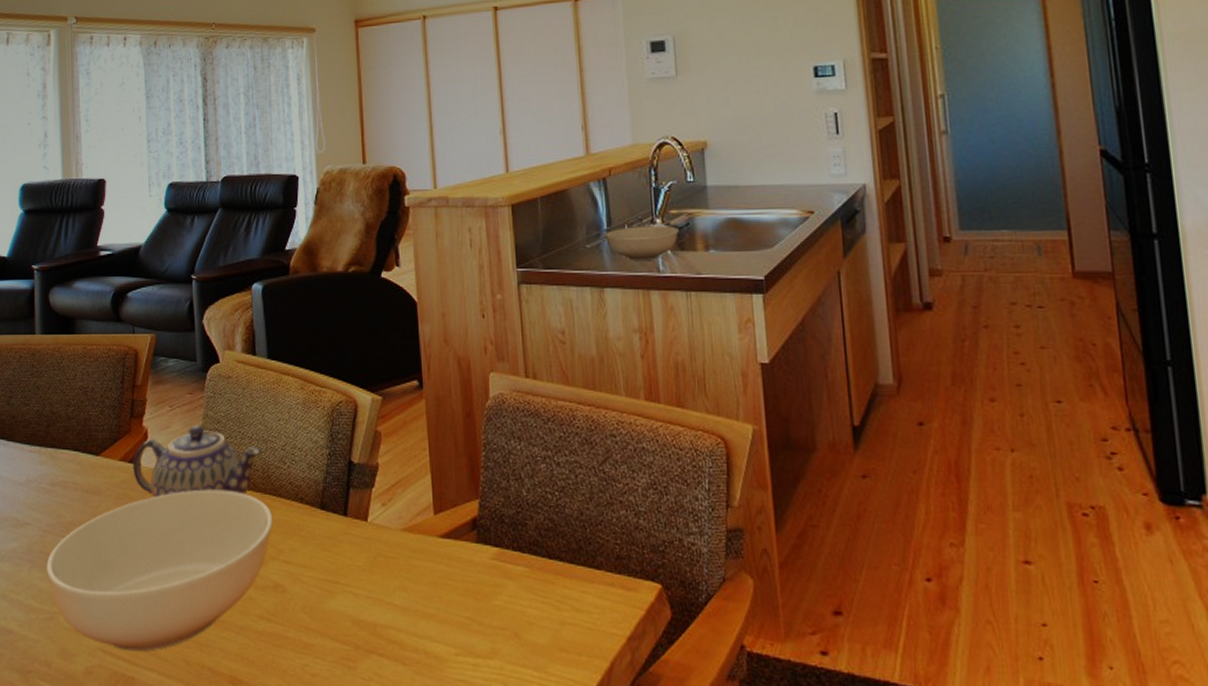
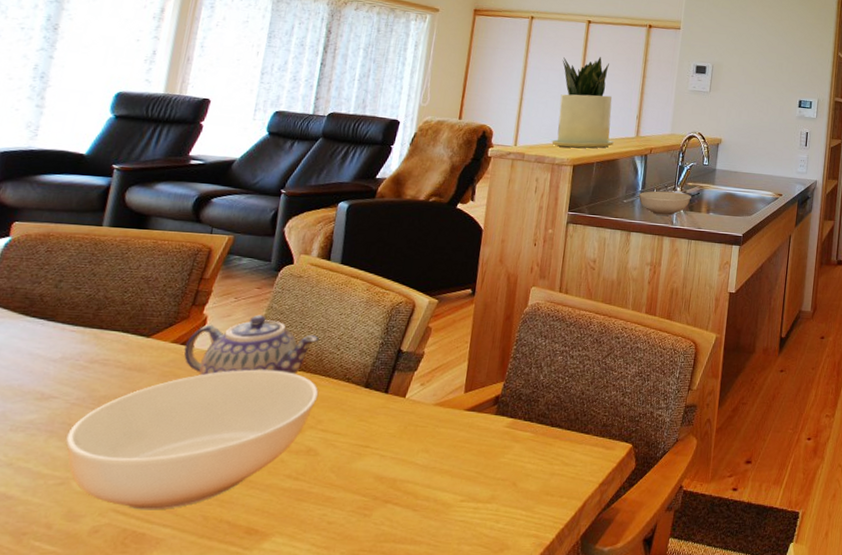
planter: none [471,53,559,182] -> present [552,57,615,148]

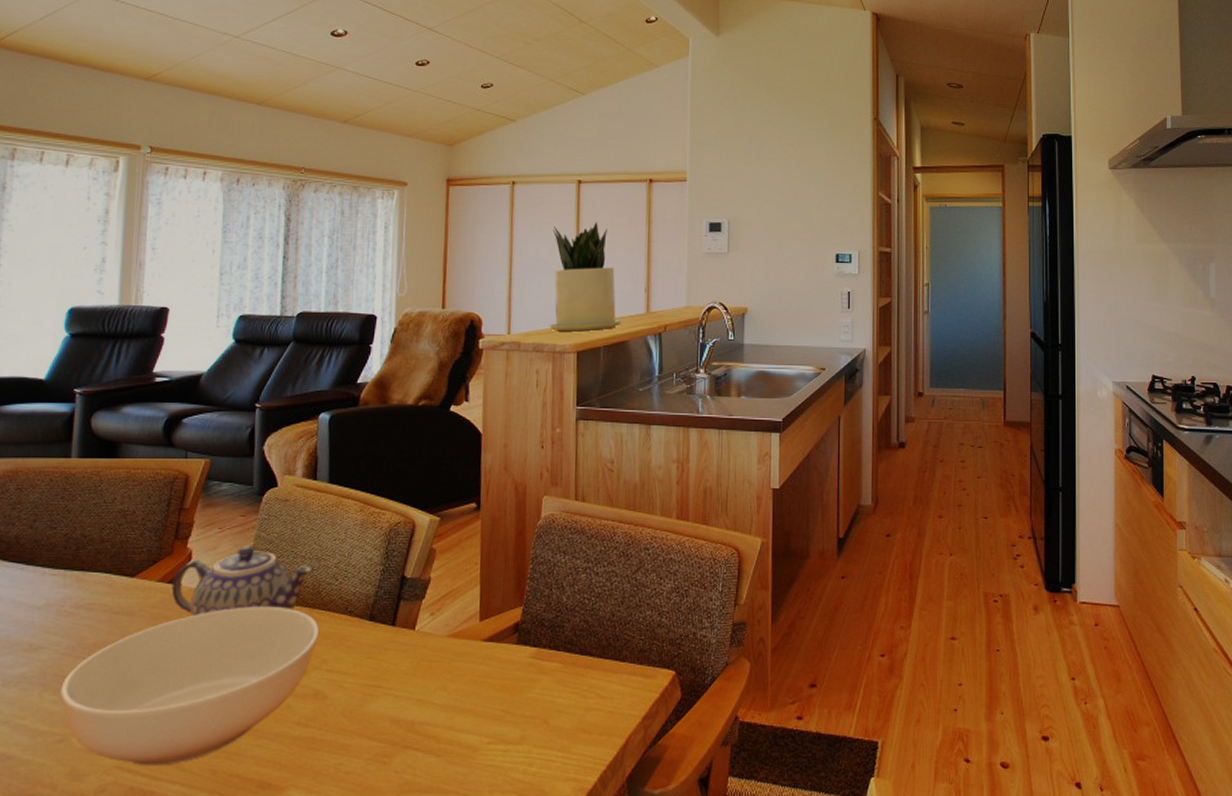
bowl: present [639,190,691,216] -> none [656,374,718,403]

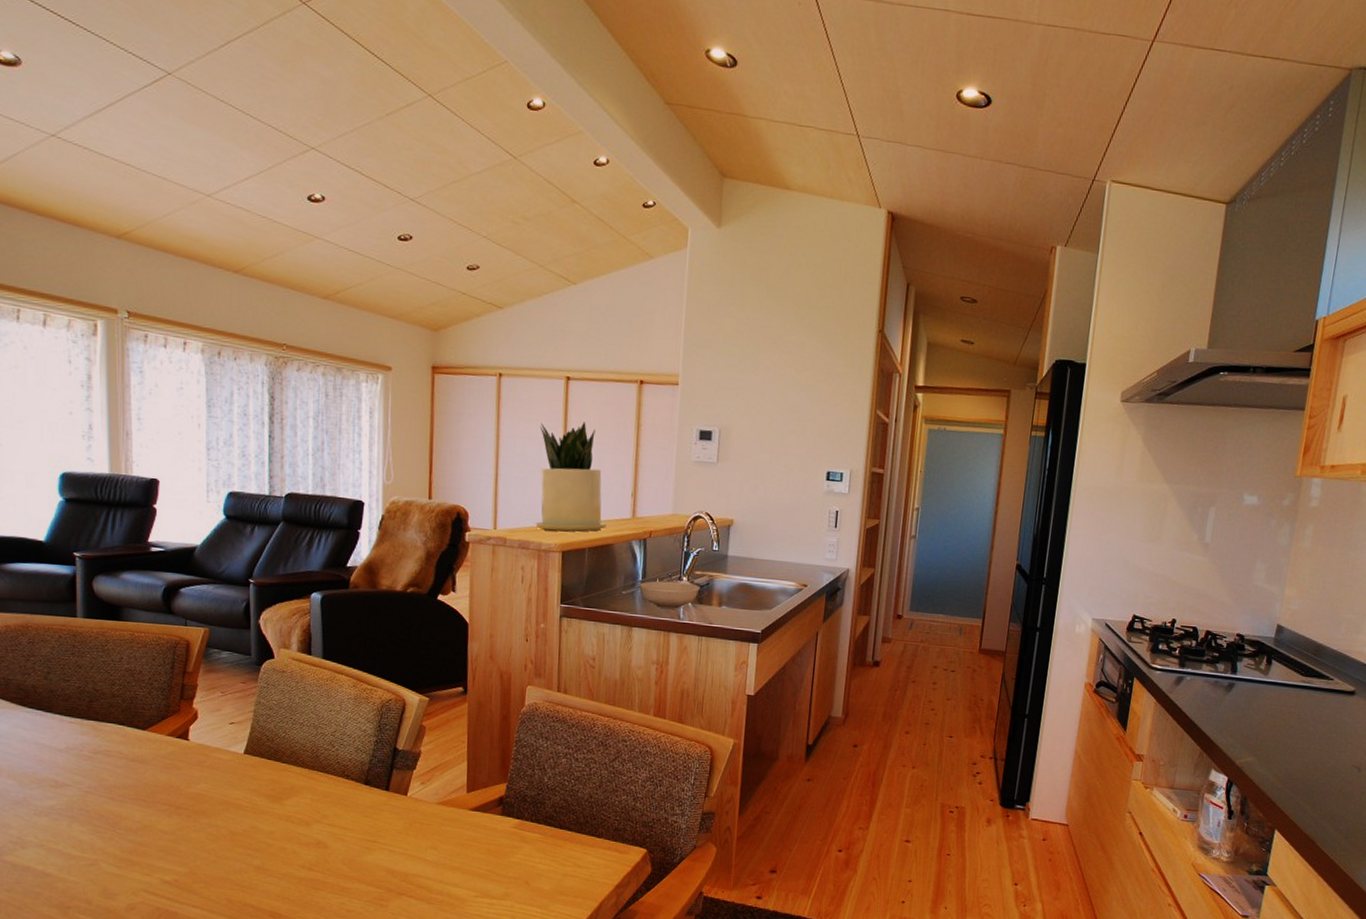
bowl: present [60,606,320,766] -> none [87,763,320,892]
teapot: present [171,545,315,617] -> none [181,709,313,771]
bowl: none [656,374,718,403] -> present [639,580,700,609]

